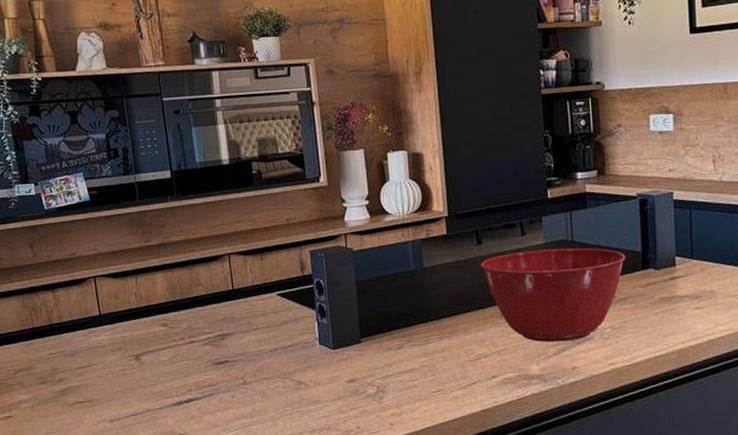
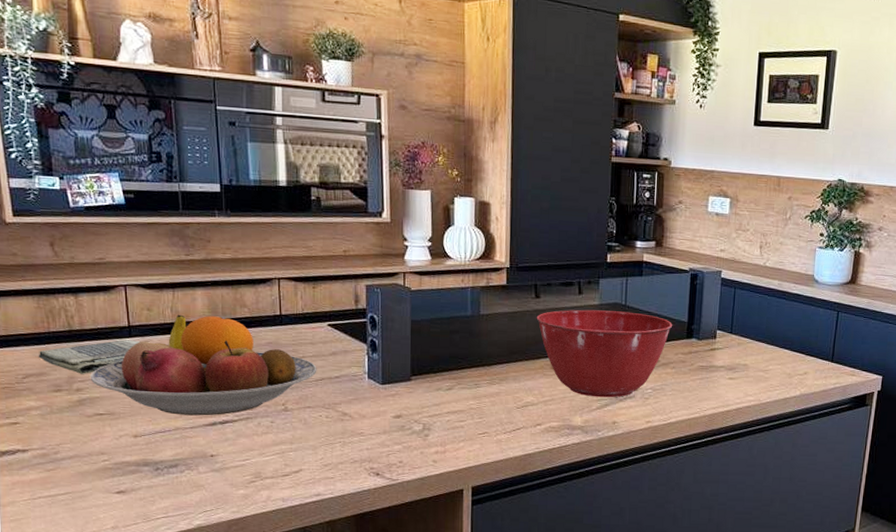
dish towel: none [25,328,111,365] -> present [38,339,141,374]
fruit bowl: none [69,297,271,397] -> present [90,314,317,416]

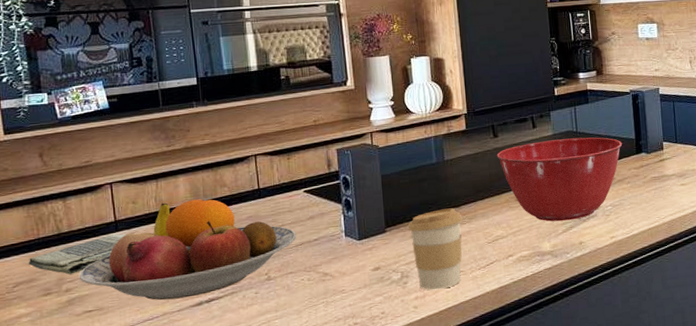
coffee cup: none [434,365,493,448] -> present [408,208,463,290]

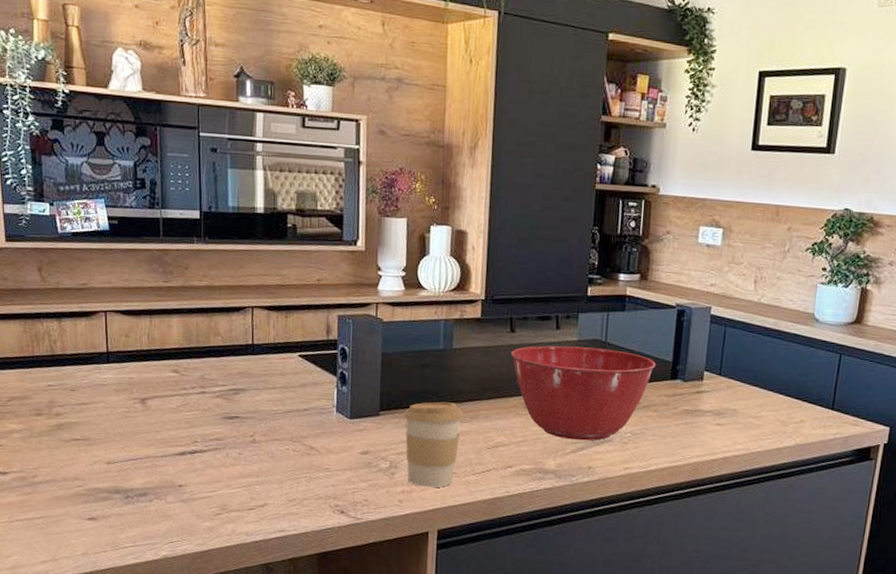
dish towel: present [28,233,127,275] -> none [22,365,118,399]
fruit bowl: present [78,198,297,300] -> none [69,341,286,445]

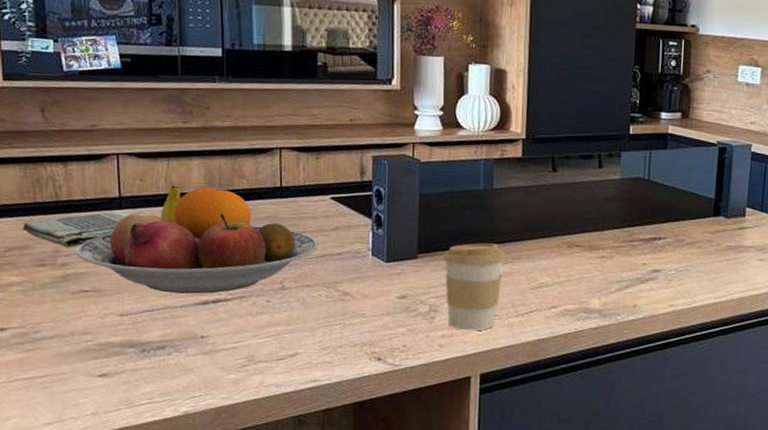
dish towel: none [22,365,118,399] -> present [22,211,132,248]
fruit bowl: none [69,341,286,445] -> present [76,185,318,294]
mixing bowl: present [510,345,656,441] -> none [553,184,699,279]

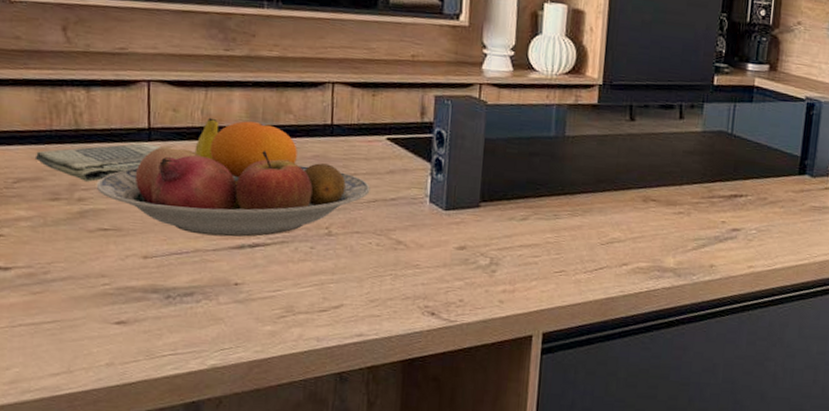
coffee cup: present [442,243,505,331] -> none [507,193,575,287]

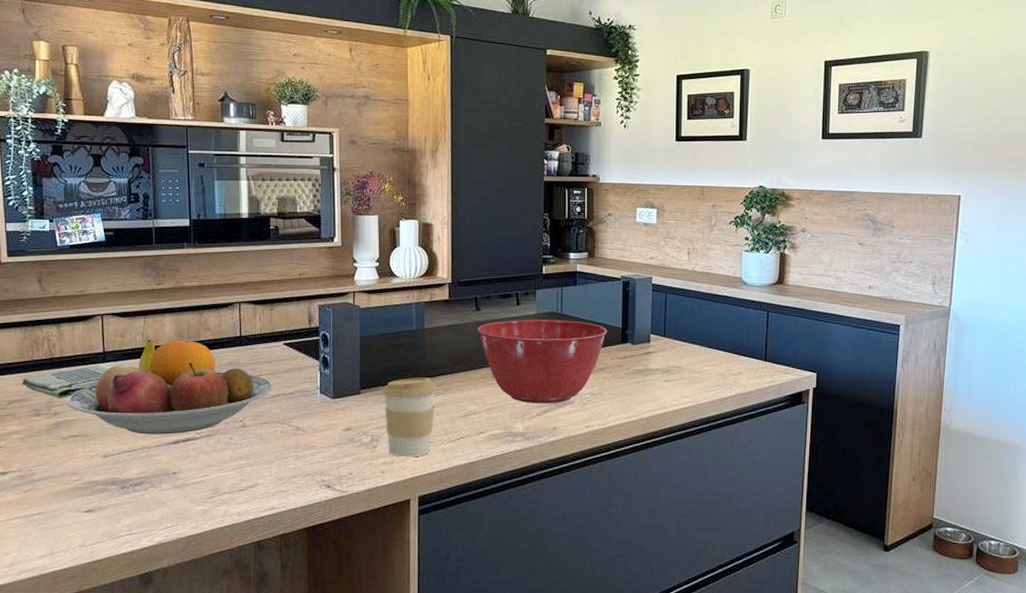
coffee cup: none [507,193,575,287] -> present [382,377,437,458]
mixing bowl: none [629,135,784,238] -> present [477,319,608,404]

